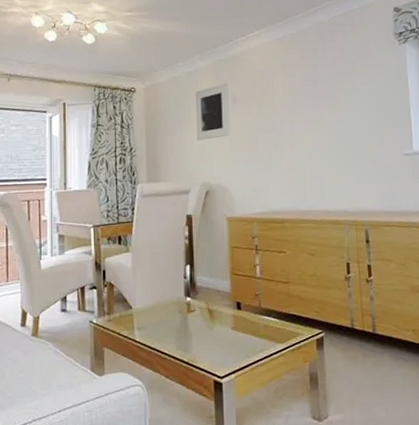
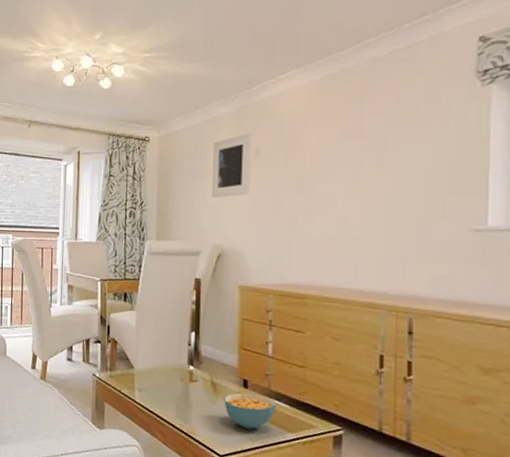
cereal bowl: none [220,314,267,347] -> present [224,392,276,430]

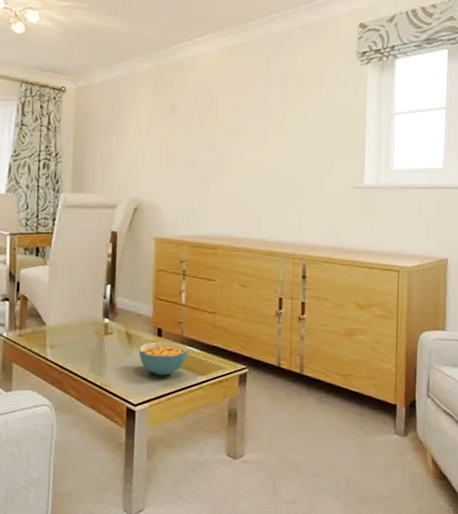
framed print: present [212,133,252,198] -> none [129,90,169,152]

